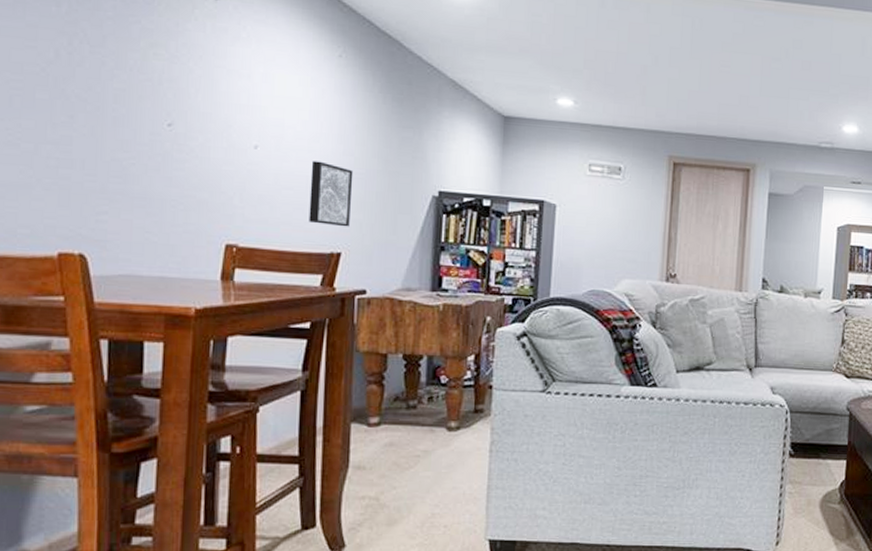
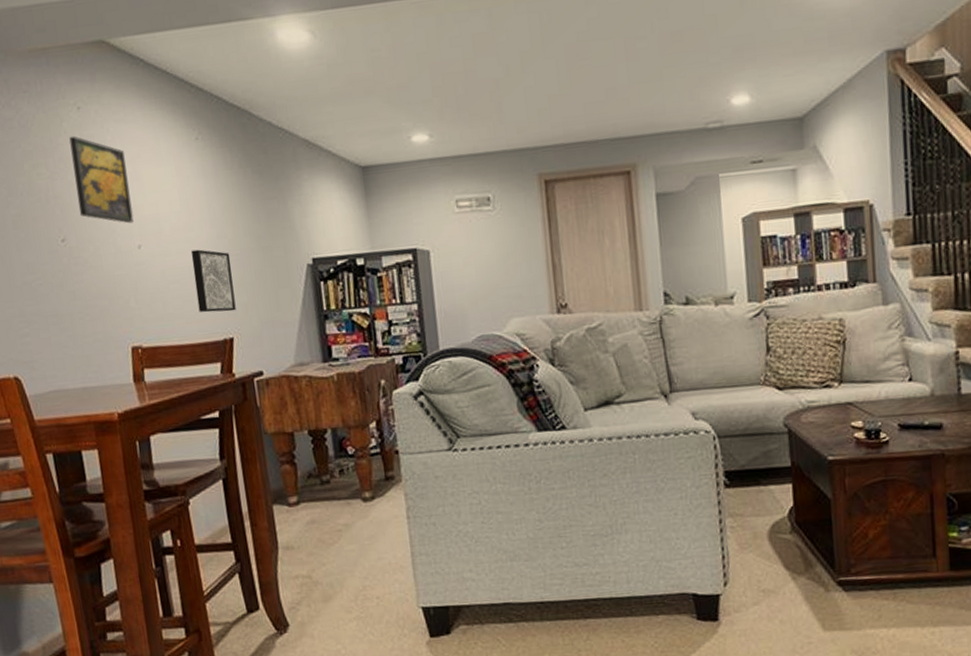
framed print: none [194,24,259,123] -> present [69,135,134,224]

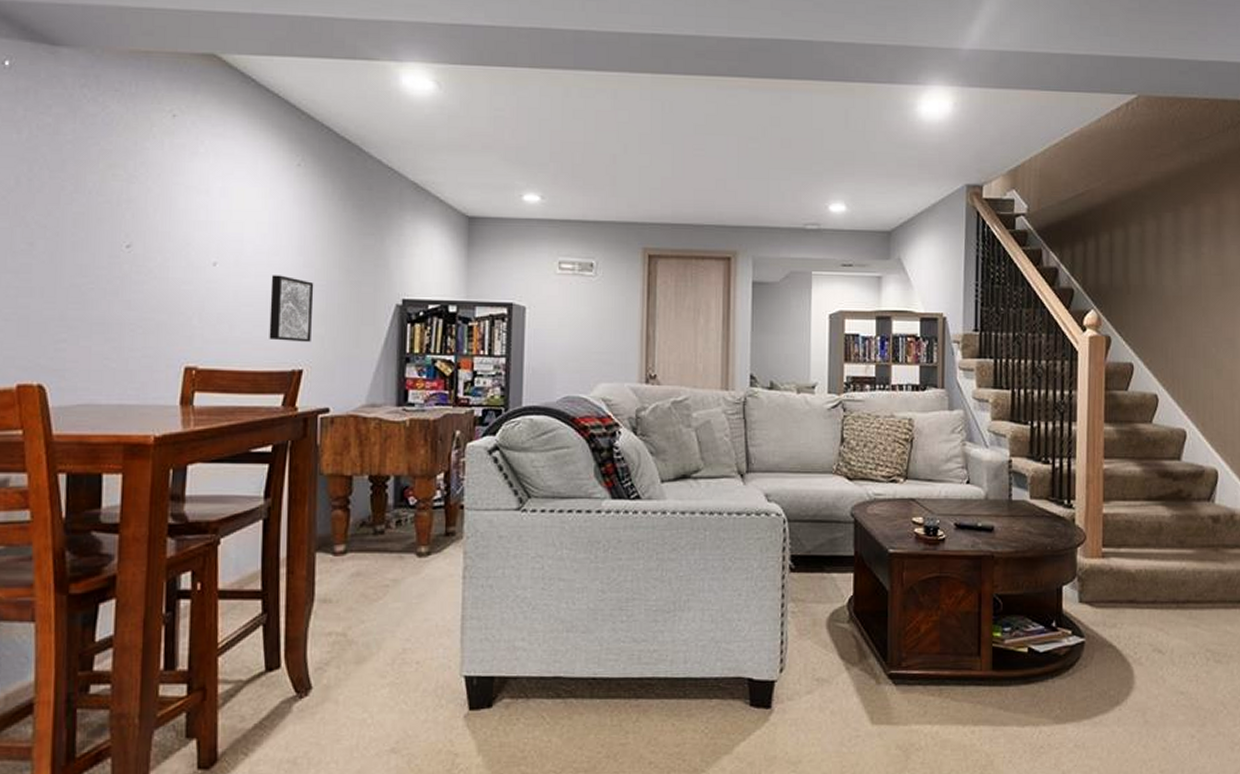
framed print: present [69,135,134,224] -> none [153,142,217,239]

